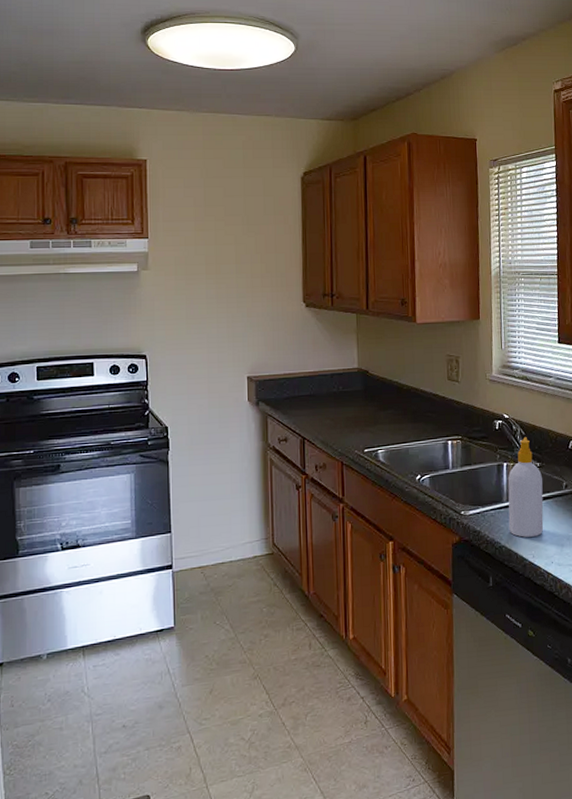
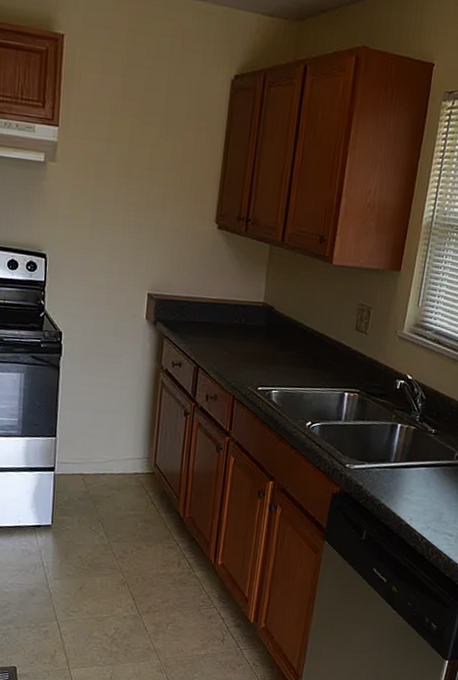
soap bottle: present [508,436,544,537] -> none [391,400,435,501]

